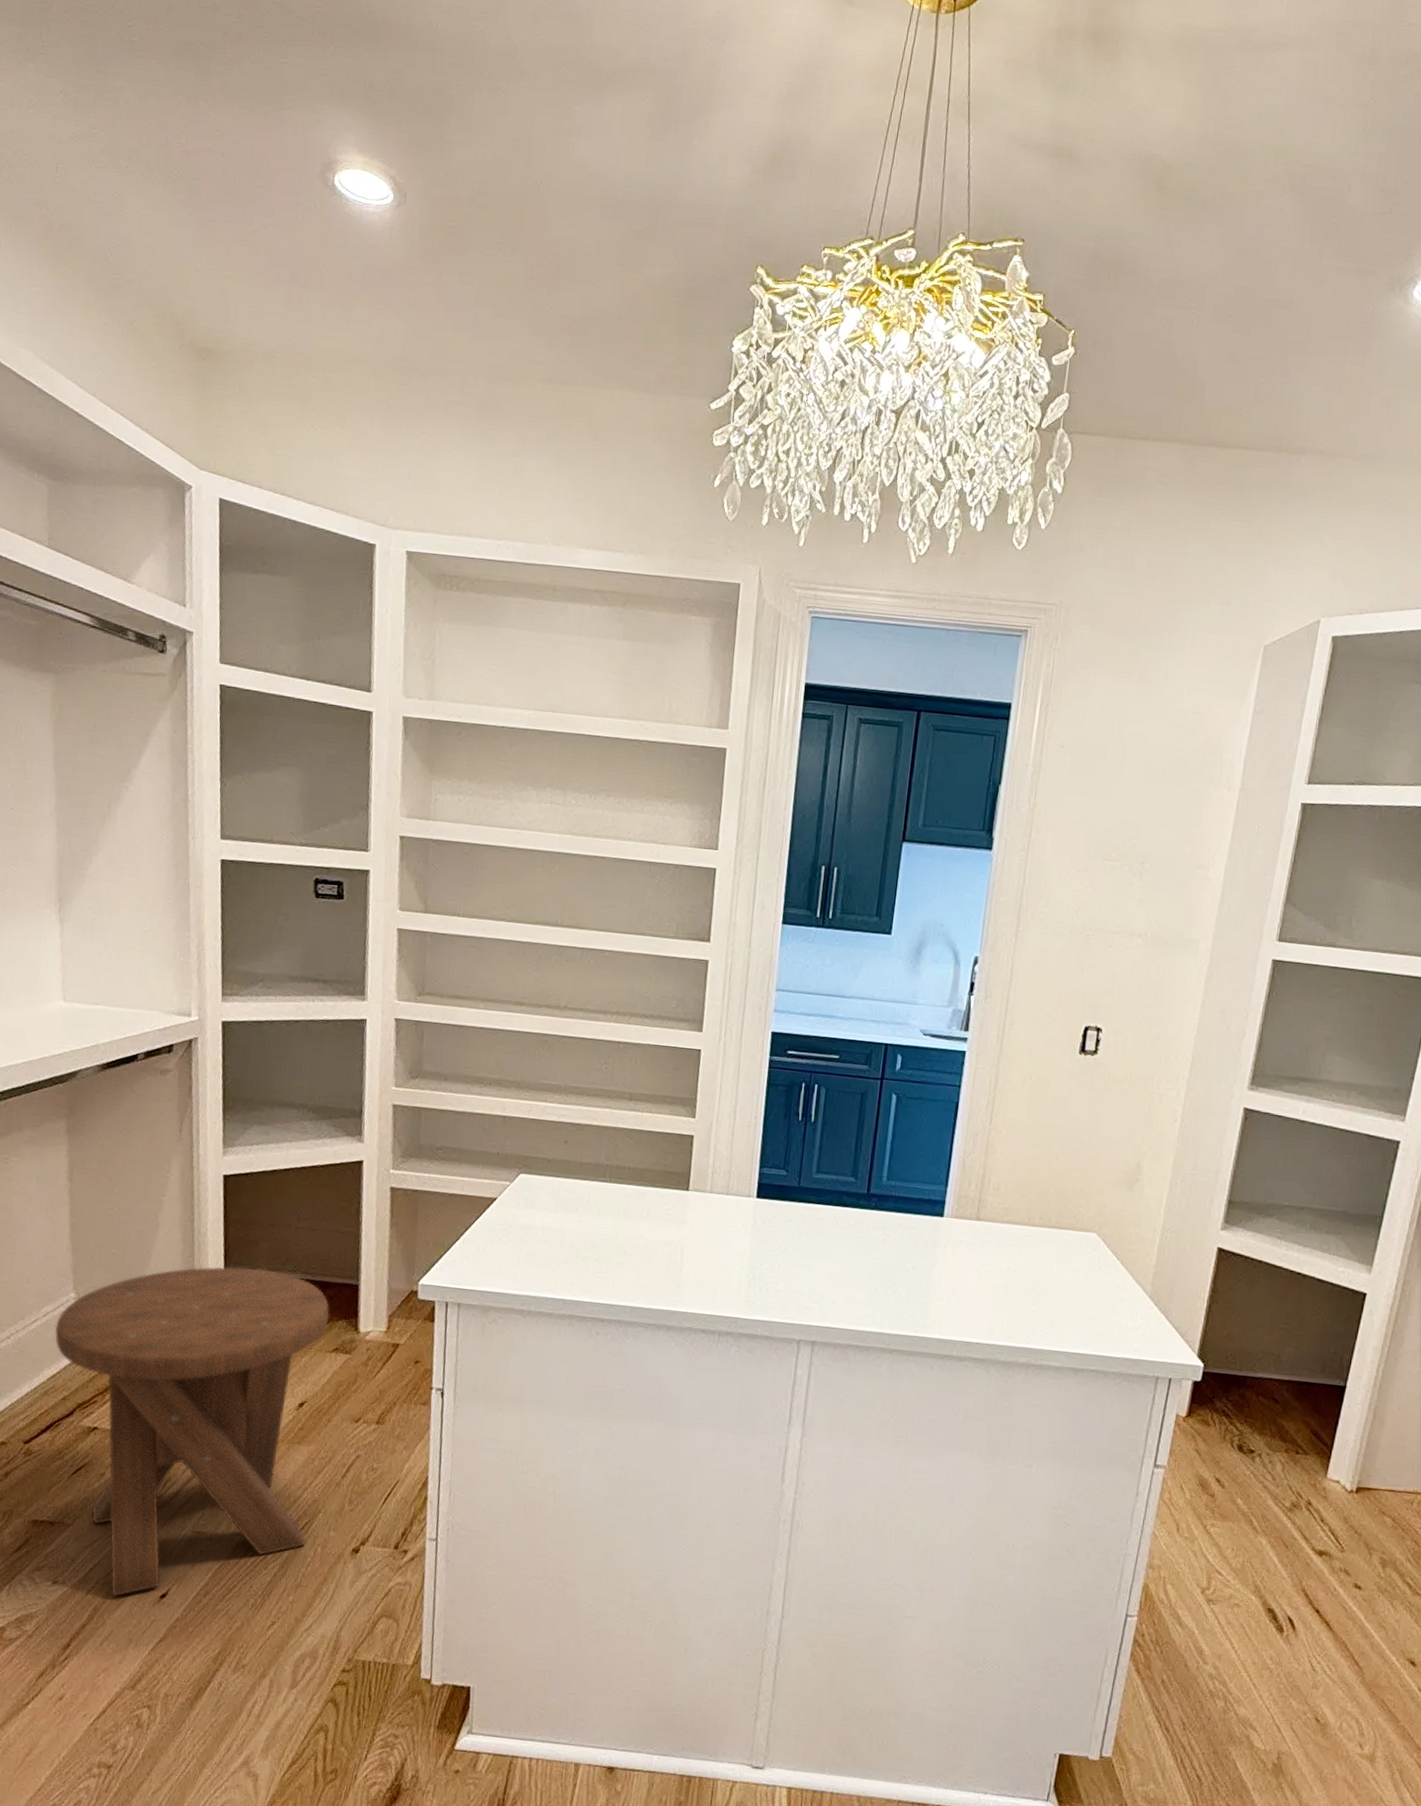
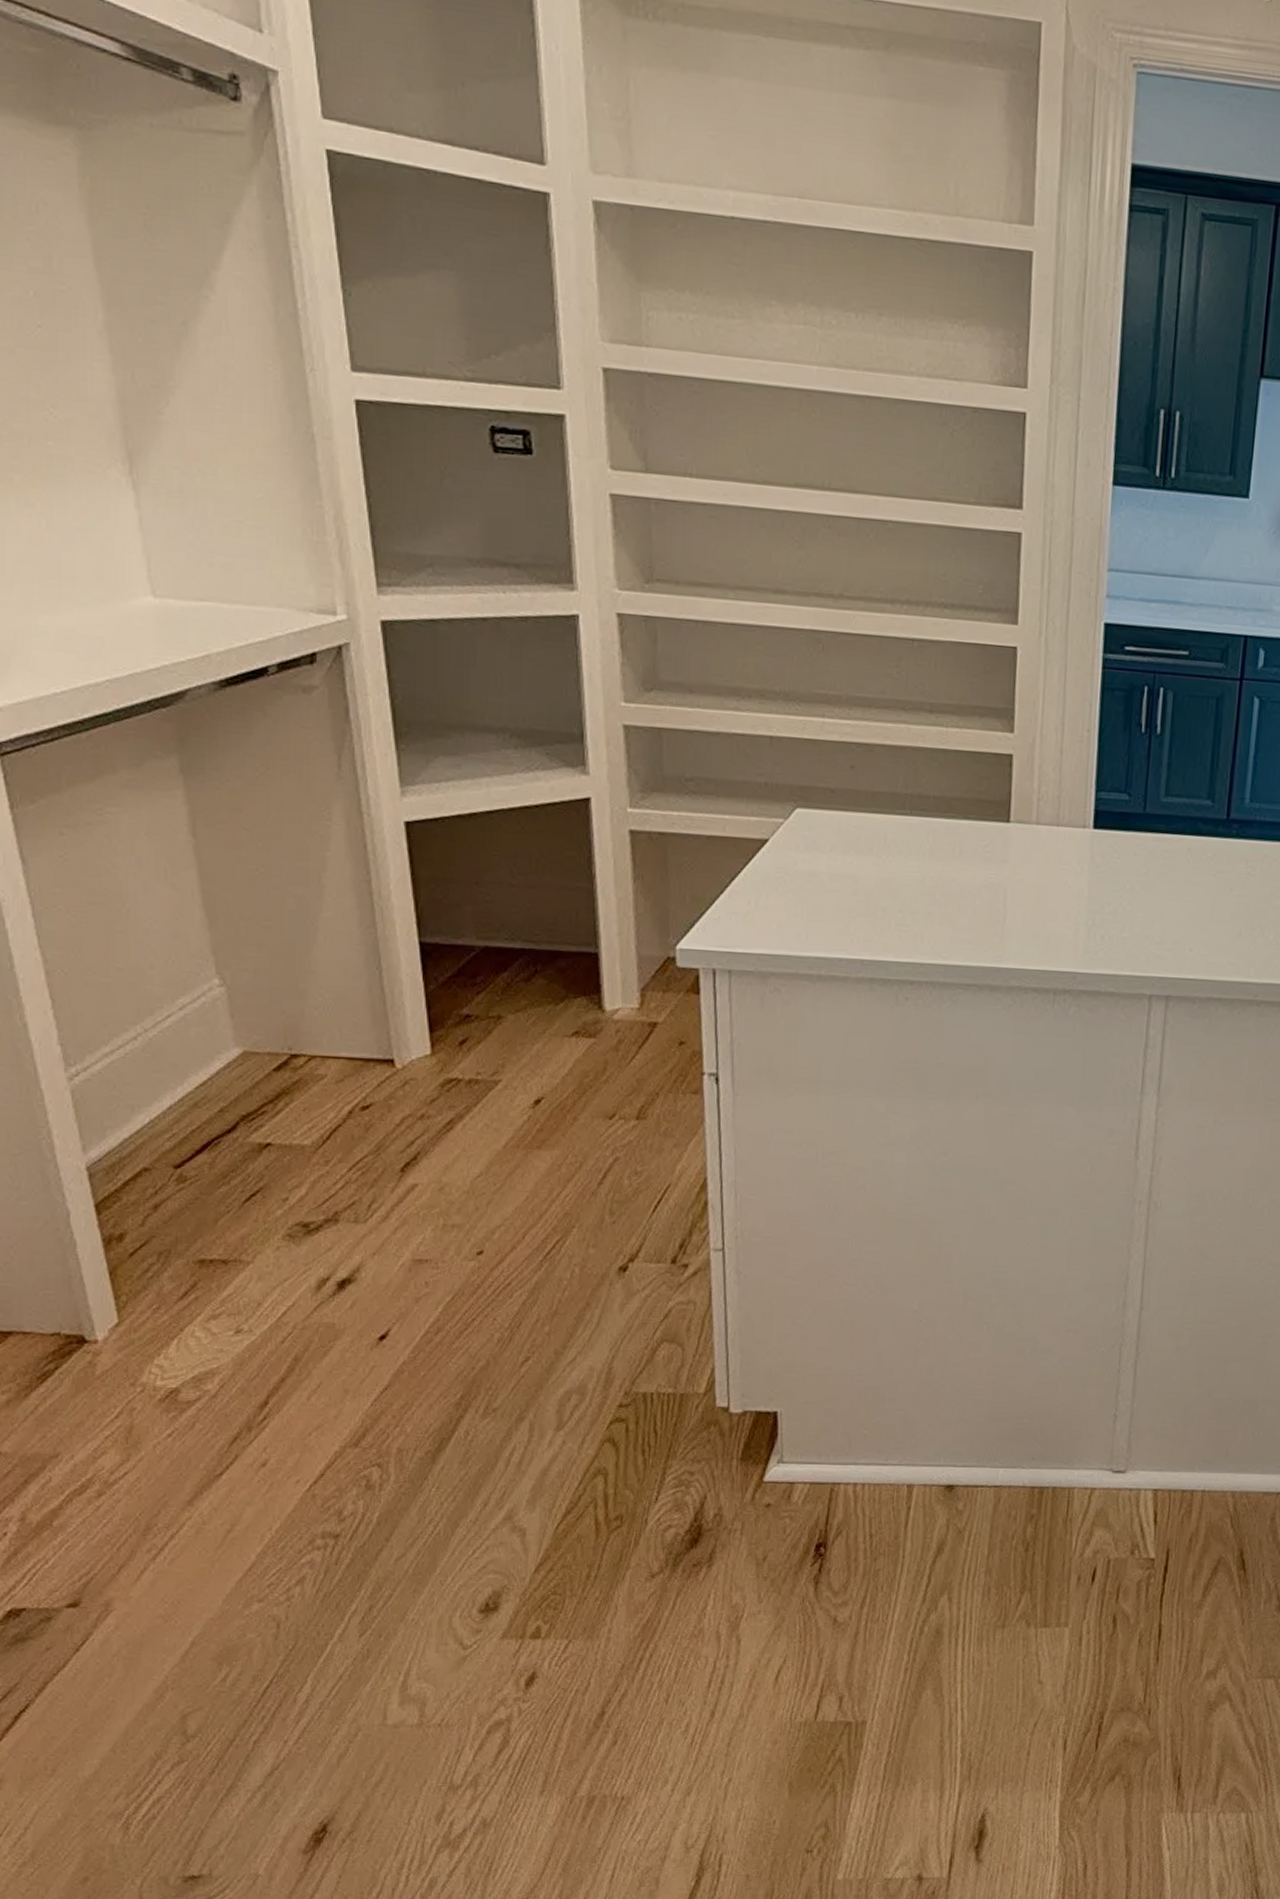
music stool: present [54,1266,329,1596] -> none [197,937,564,1342]

